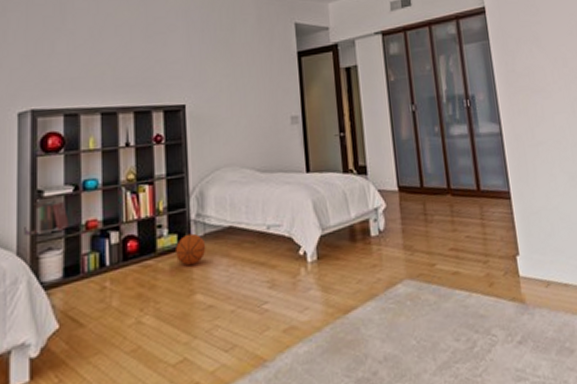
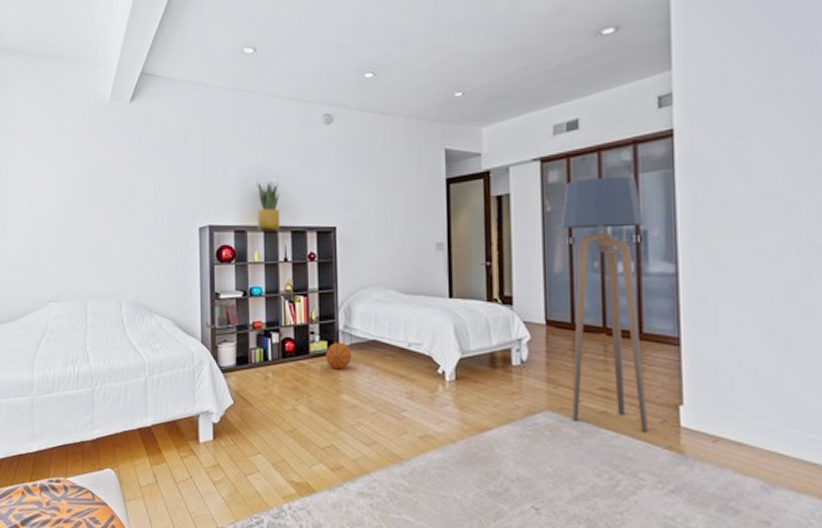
planter: none [92,56,121,114] -> present [256,180,281,232]
floor lamp: none [403,47,495,288] -> present [561,176,649,432]

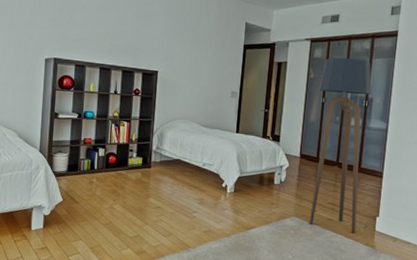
books: present [206,302,240,328] -> none [45,120,74,142]
planter: present [256,180,281,232] -> none [94,28,116,69]
basketball: present [326,342,352,370] -> none [140,159,161,180]

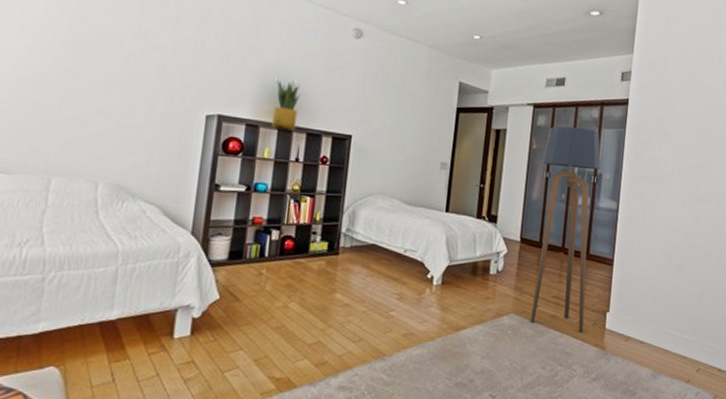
planter: none [94,28,116,69] -> present [271,80,300,131]

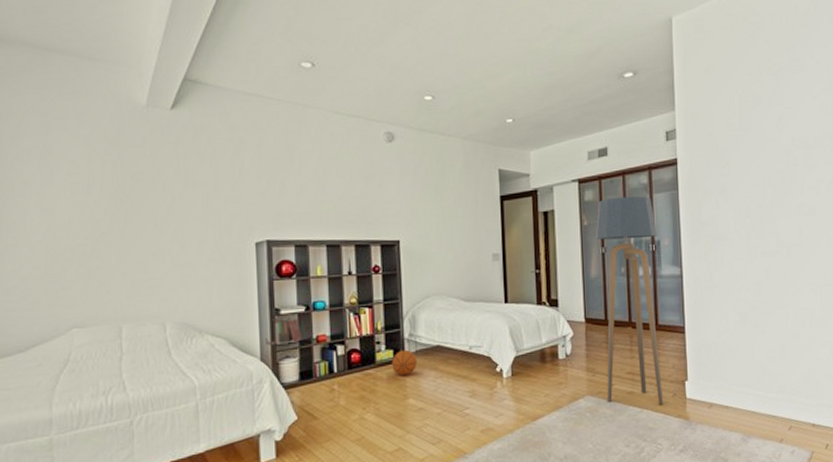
books: none [199,194,239,222] -> present [266,317,303,345]
planter: present [271,80,300,131] -> none [317,195,344,246]
basketball: none [324,243,351,270] -> present [392,349,418,376]

